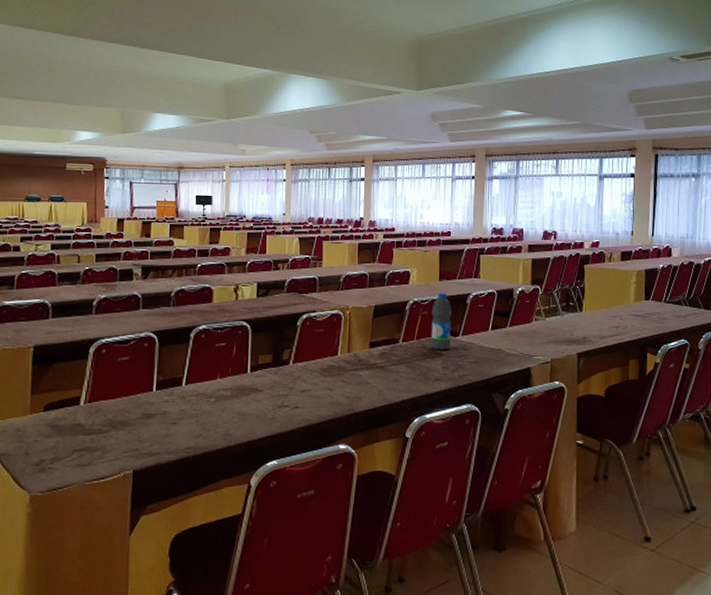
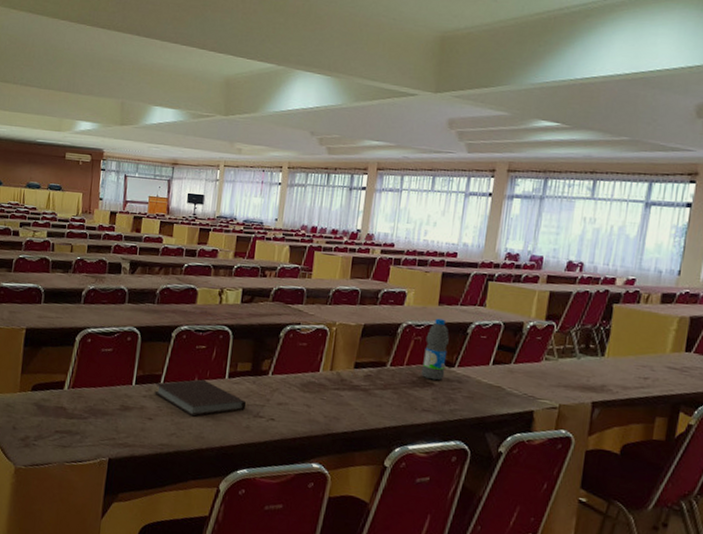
notebook: none [177,376,271,415] -> present [154,379,247,417]

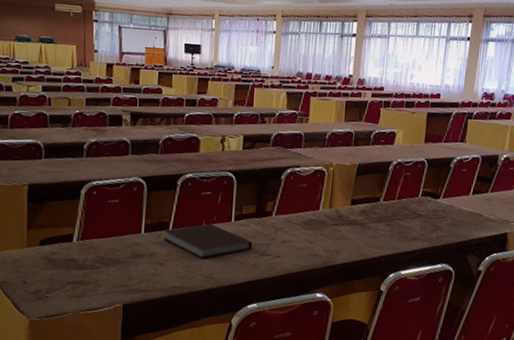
water bottle: present [420,318,449,381] -> none [410,155,435,212]

